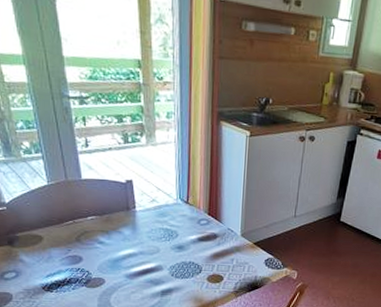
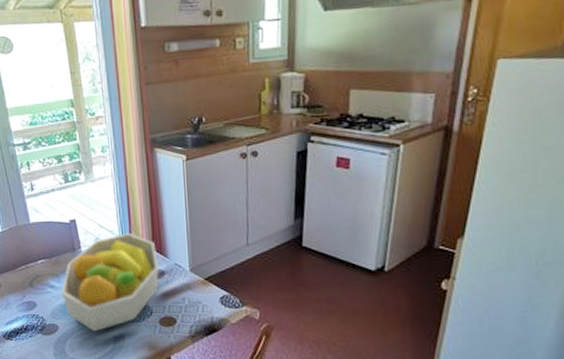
fruit bowl: none [111,197,212,286] -> present [61,233,159,332]

